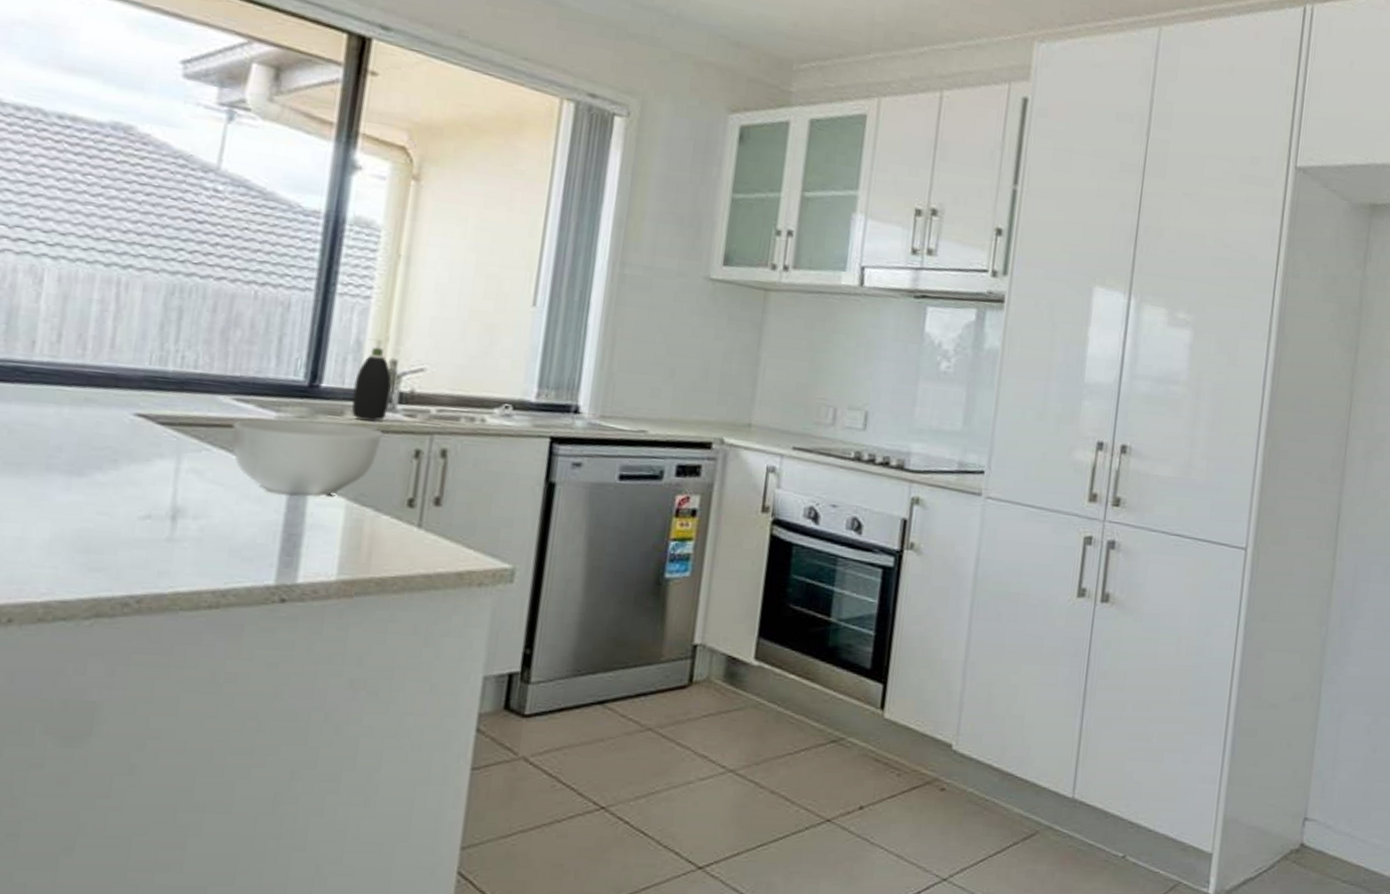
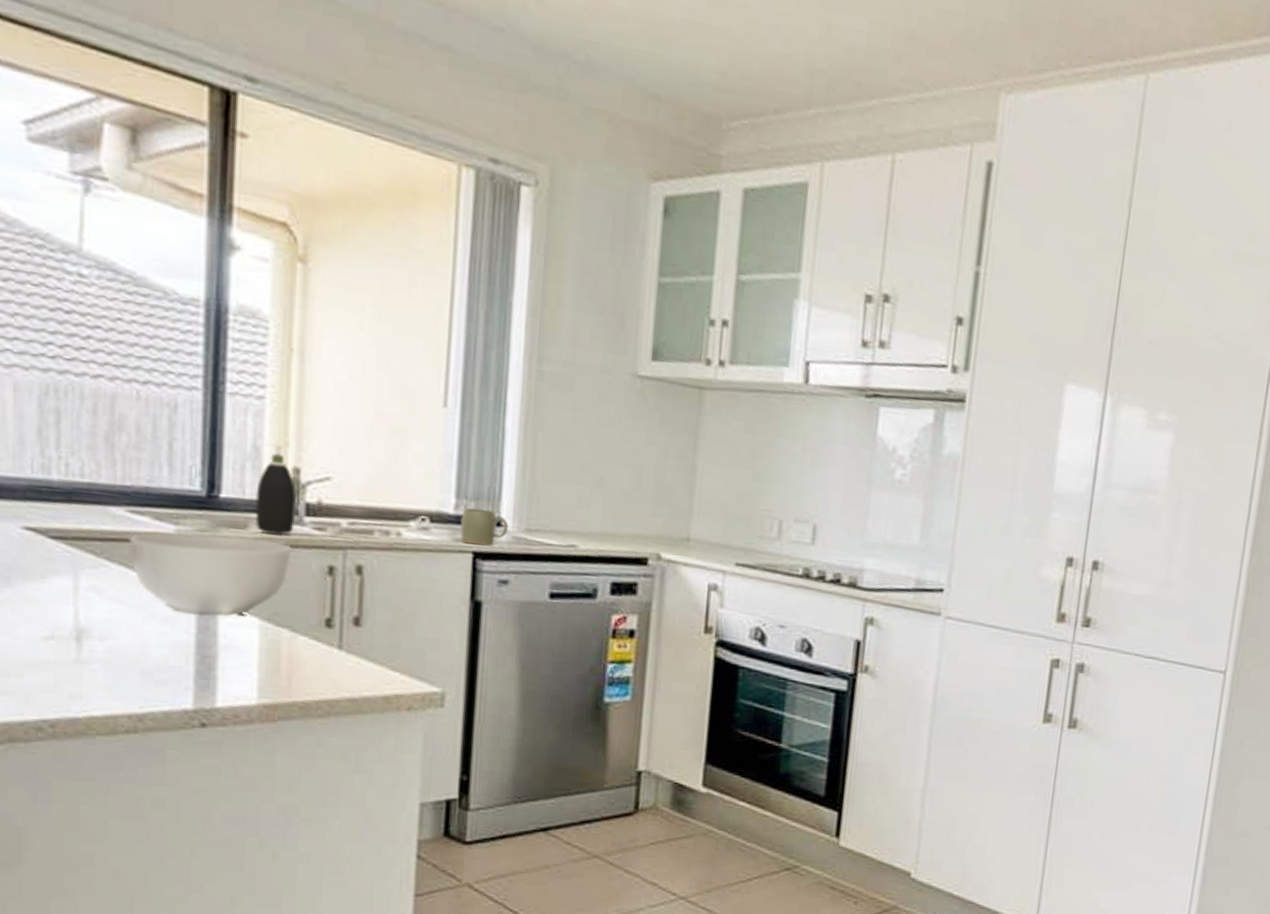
mug: none [540,396,584,431] -> present [460,507,508,546]

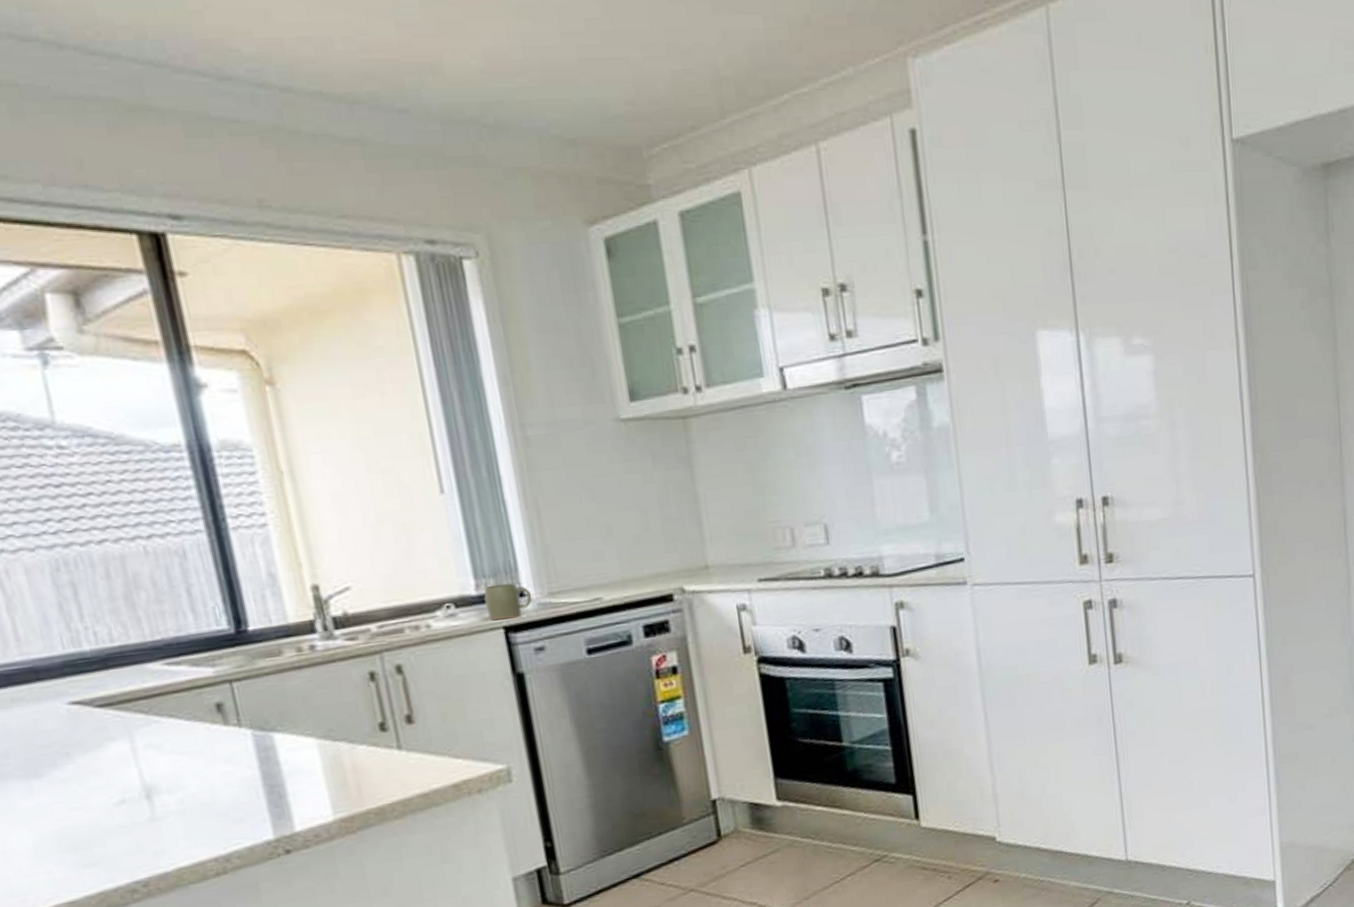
bowl: present [129,532,292,617] -> none [172,660,332,750]
soap dispenser: present [255,444,296,534] -> none [280,567,327,655]

